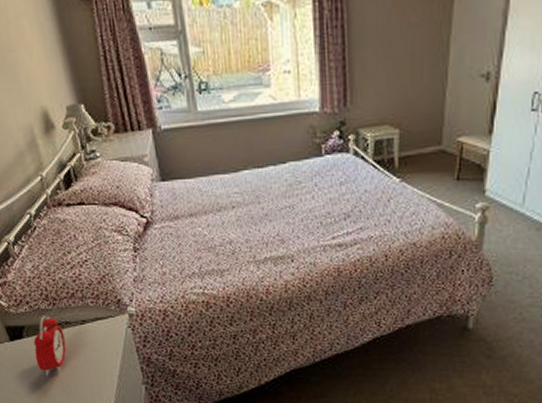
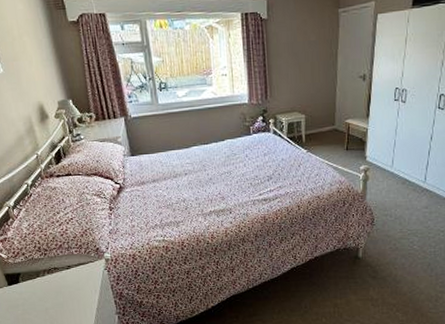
alarm clock: present [33,316,66,376] -> none [27,264,55,313]

